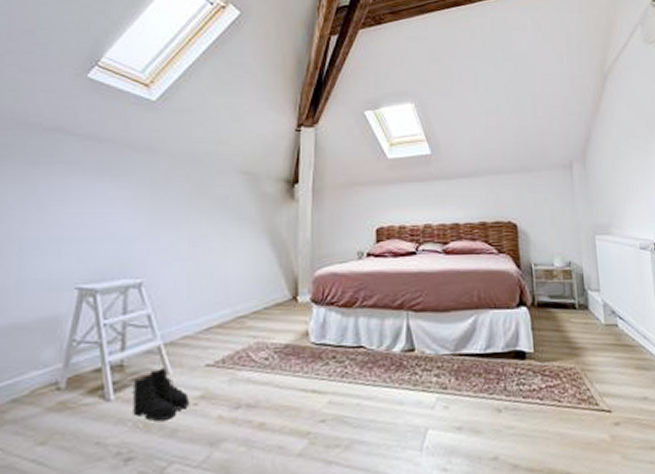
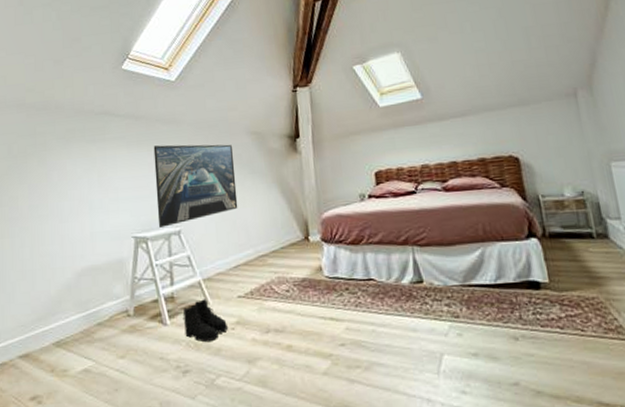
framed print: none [113,177,219,278] -> present [153,144,238,228]

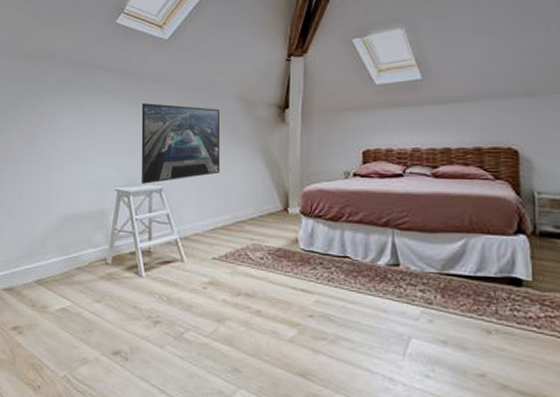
boots: present [182,299,229,343] -> none [158,257,201,298]

